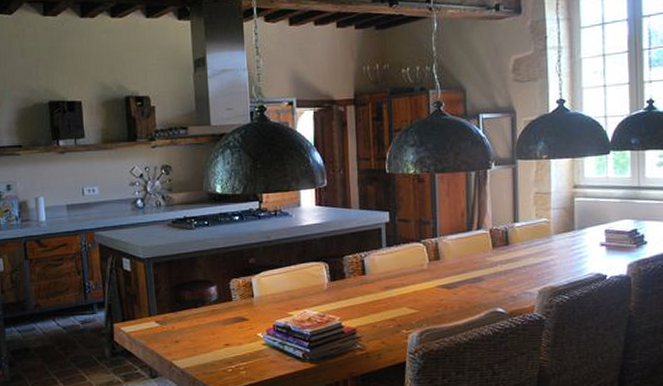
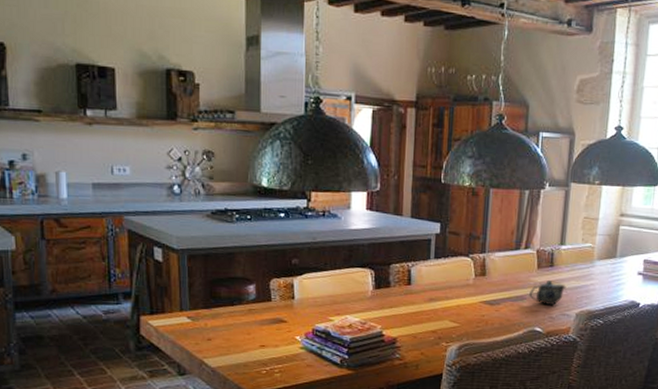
teapot: none [487,259,525,285] -> present [529,280,567,306]

